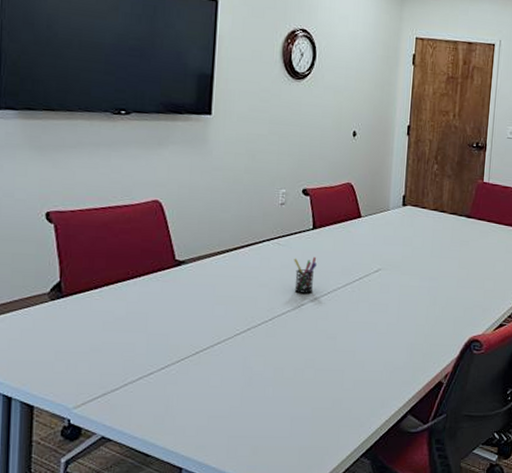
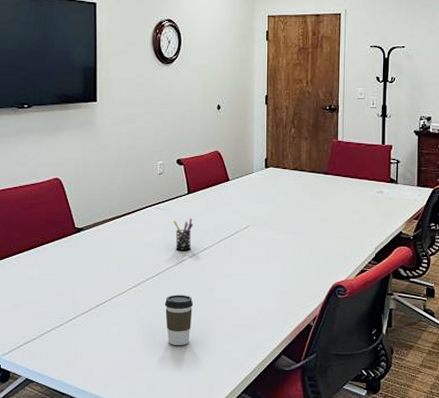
coffee cup: none [277,343,312,401] -> present [164,295,194,345]

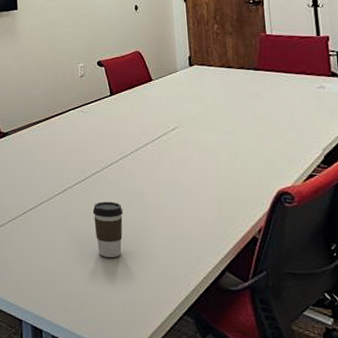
pen holder: present [173,218,193,250] -> none [97,120,118,154]

